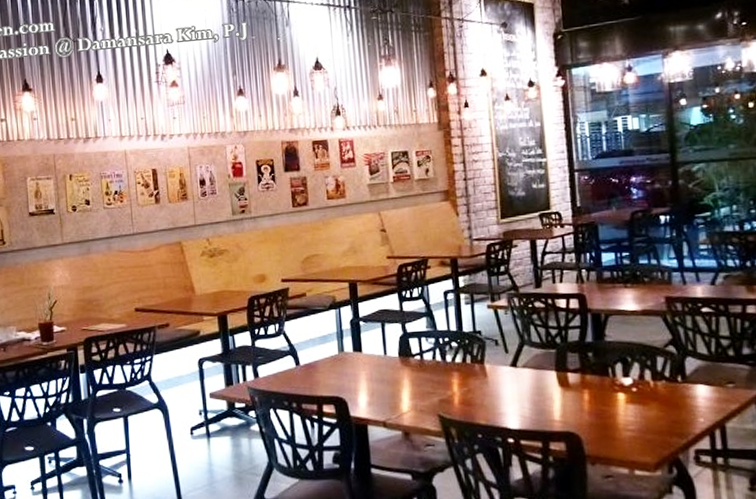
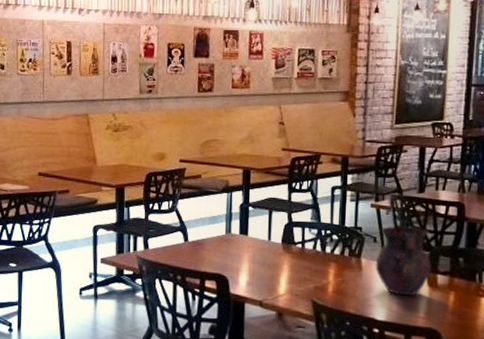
vase: none [500,323,562,400] -> present [375,224,432,296]

